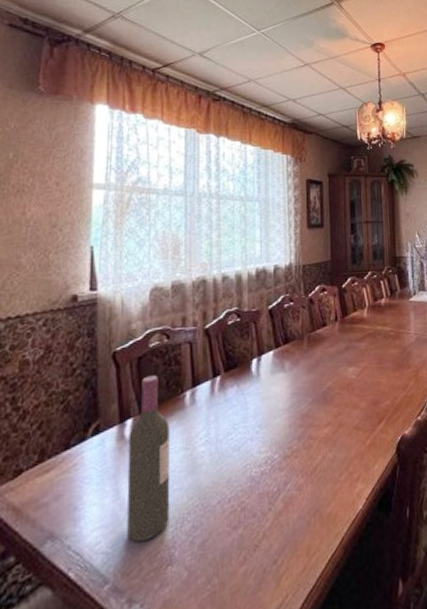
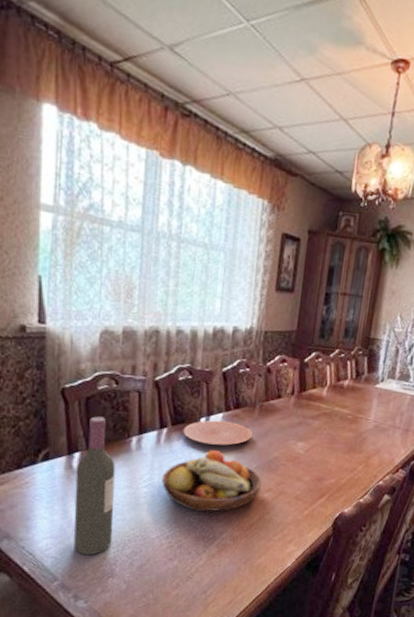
fruit bowl: none [219,390,319,464] -> present [162,450,261,512]
plate: none [236,358,305,386] -> present [183,420,253,446]

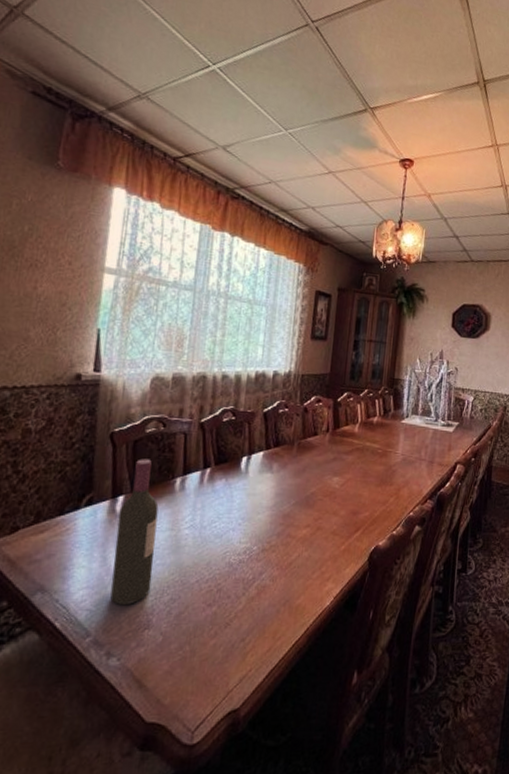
fruit bowl: present [162,450,261,512] -> none [203,488,300,552]
plate: present [183,420,253,446] -> none [225,458,292,483]

